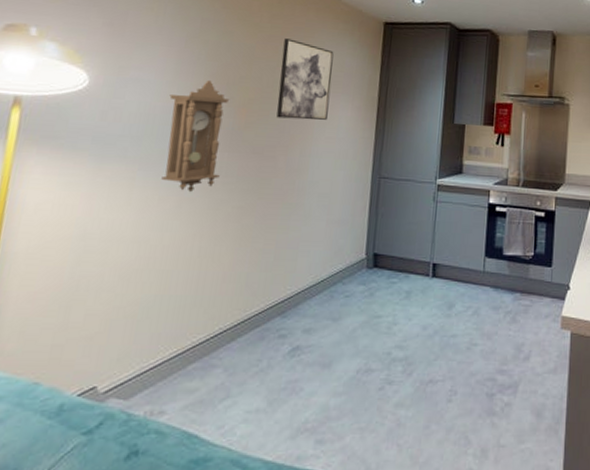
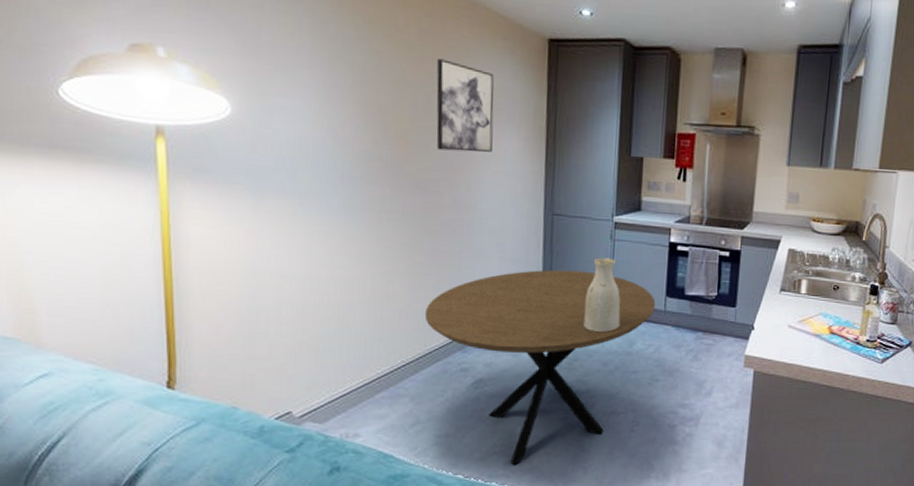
pendulum clock: present [161,81,230,193] -> none [320,108,385,229]
dining table: none [247,231,475,445] -> present [424,269,656,466]
ceramic pitcher: none [404,219,441,295] -> present [584,257,621,333]

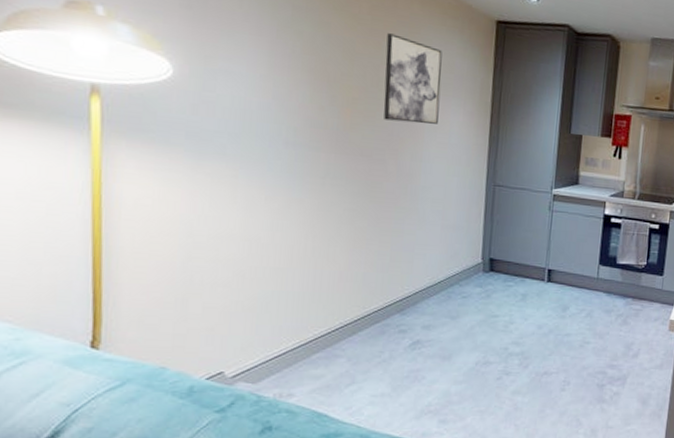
dining table: present [424,269,656,466] -> none [364,237,590,424]
ceramic pitcher: present [584,257,621,333] -> none [520,227,557,298]

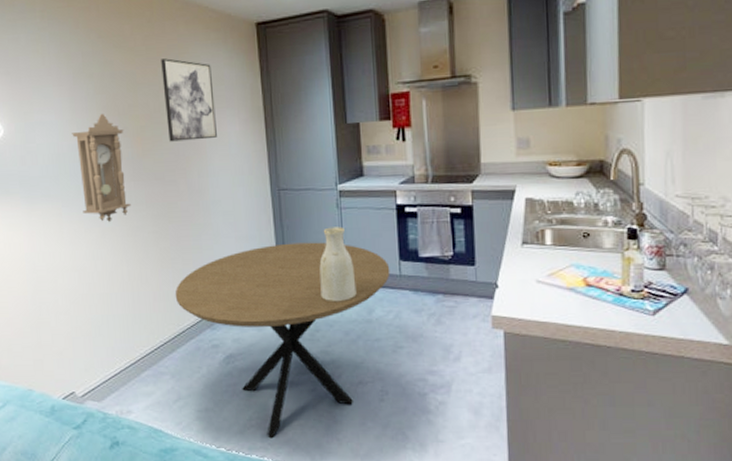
pendulum clock: none [265,76,332,194] -> present [72,114,131,223]
dining table: none [364,237,590,424] -> present [175,242,390,439]
ceramic pitcher: none [520,227,557,298] -> present [319,227,357,302]

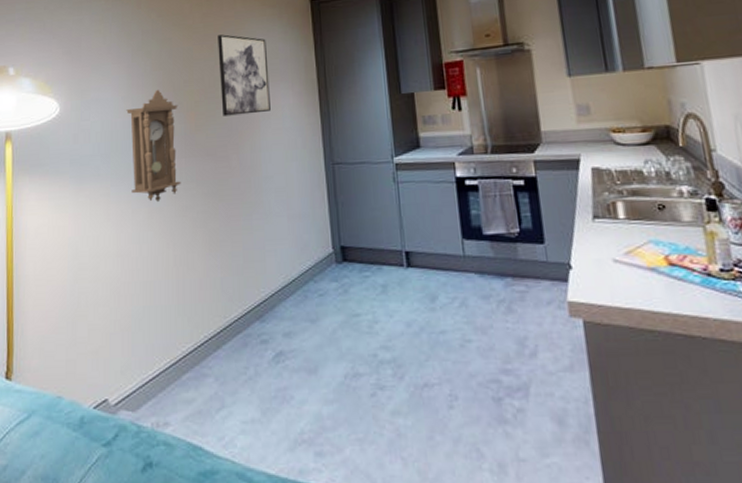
dining table: present [175,242,390,439] -> none [222,219,453,458]
ceramic pitcher: present [319,227,357,302] -> none [376,202,418,288]

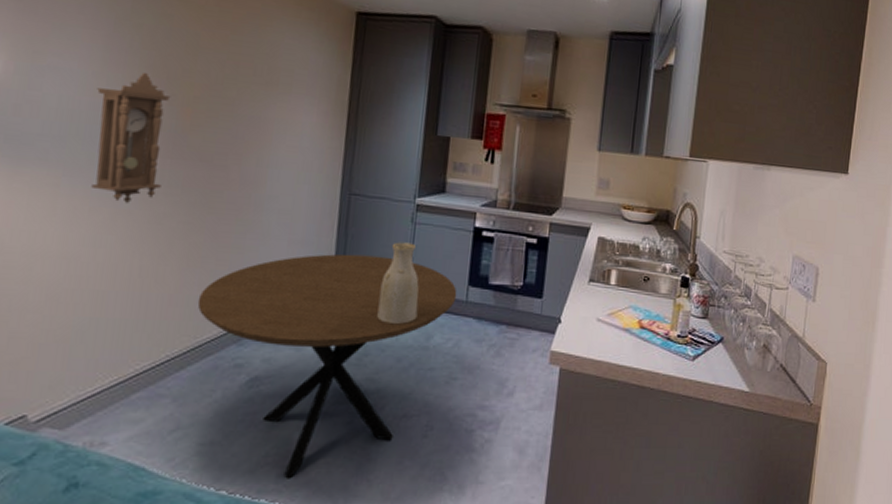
wall art: present [218,34,271,116] -> none [228,26,296,125]
dining table: none [222,219,453,458] -> present [197,254,457,479]
ceramic pitcher: none [376,202,418,288] -> present [377,242,419,325]

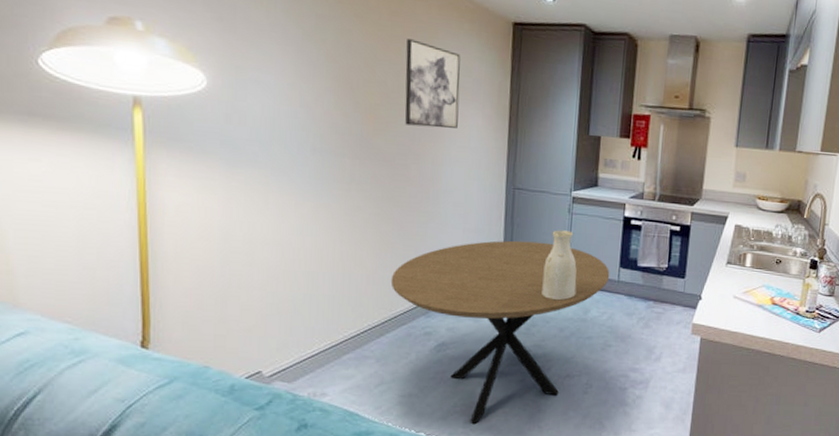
pendulum clock: present [91,73,171,204] -> none [293,84,356,199]
wall art: none [228,26,296,125] -> present [405,39,461,128]

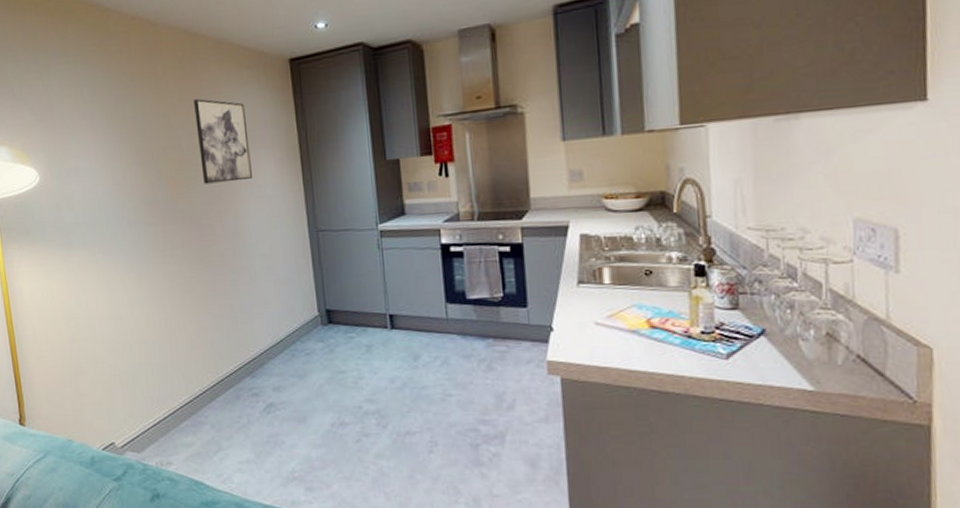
dining table: present [390,240,610,425] -> none [213,284,437,492]
ceramic pitcher: present [542,230,577,301] -> none [361,268,401,348]

